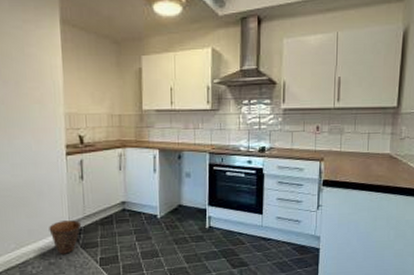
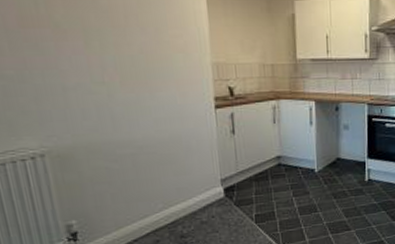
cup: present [49,220,82,254] -> none [199,177,235,213]

